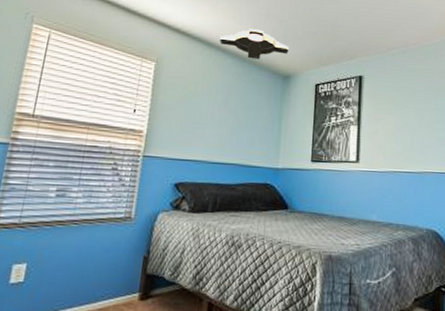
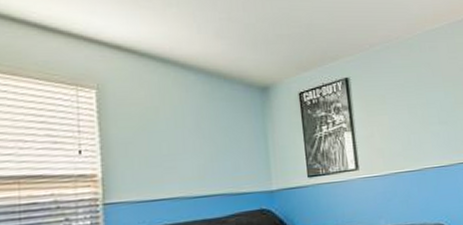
ceiling light: present [220,28,289,60] -> none [176,37,262,73]

